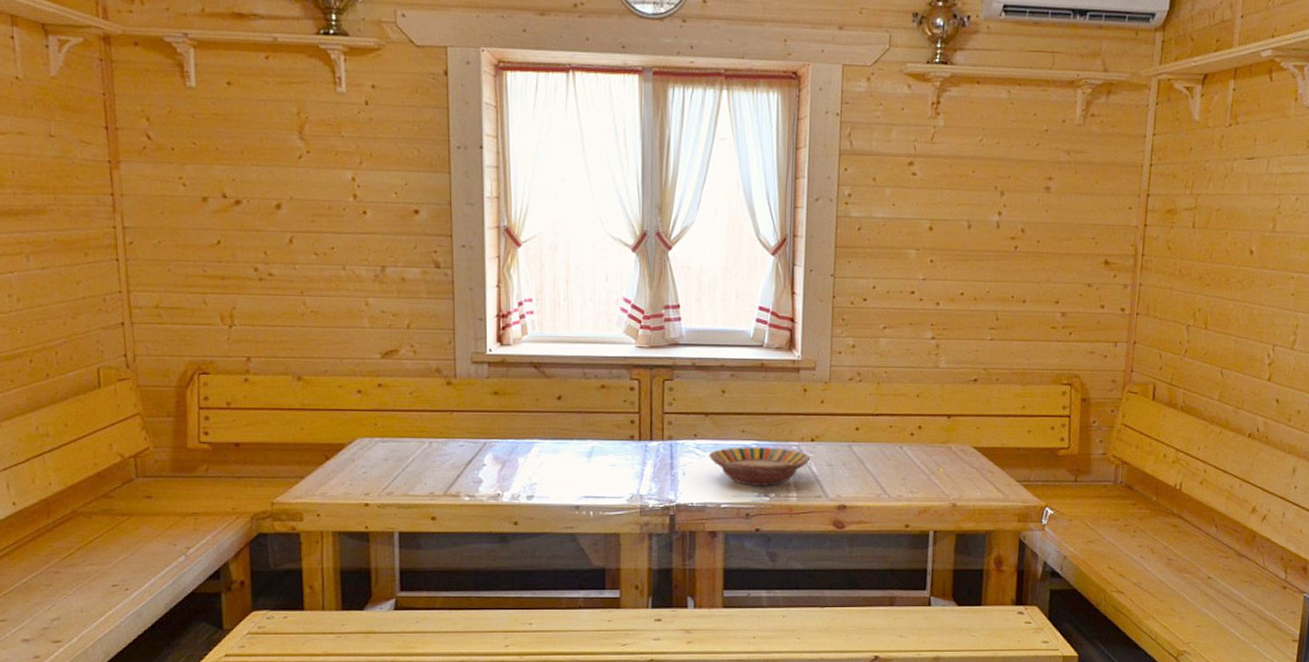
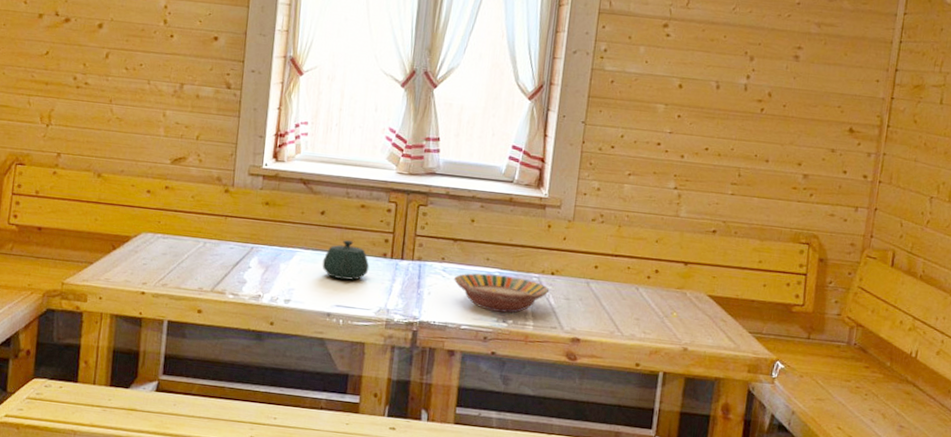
teapot: none [564,425,617,468] -> present [322,240,370,281]

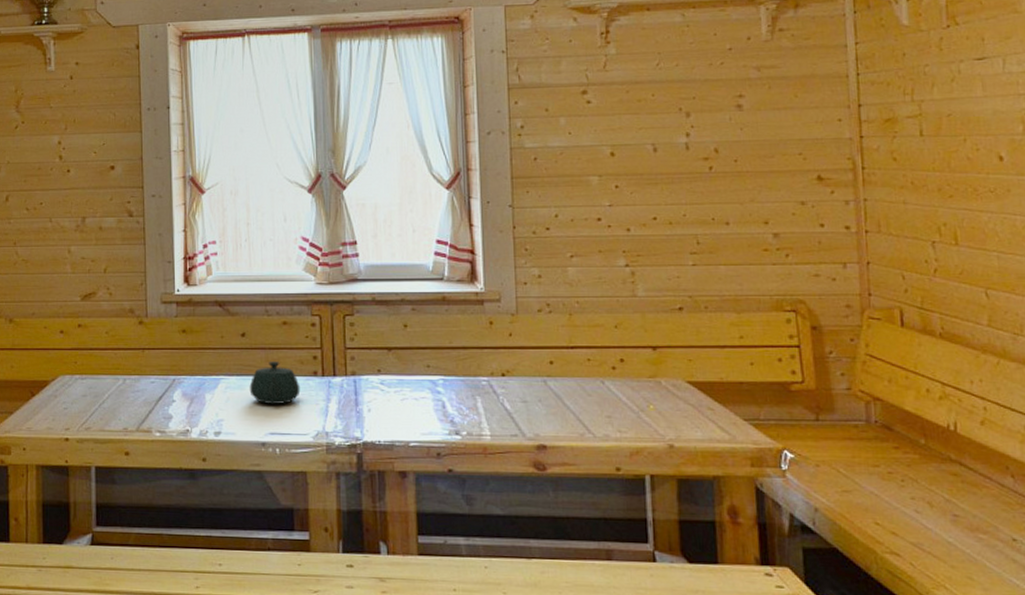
serving bowl: present [454,273,550,313] -> none [394,382,503,424]

